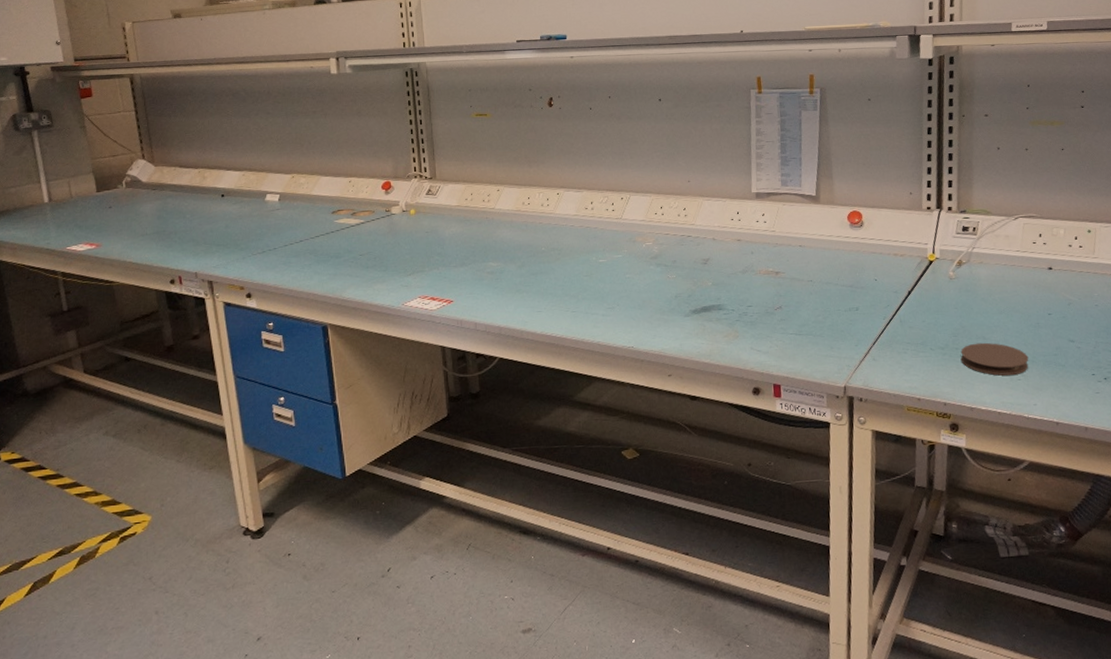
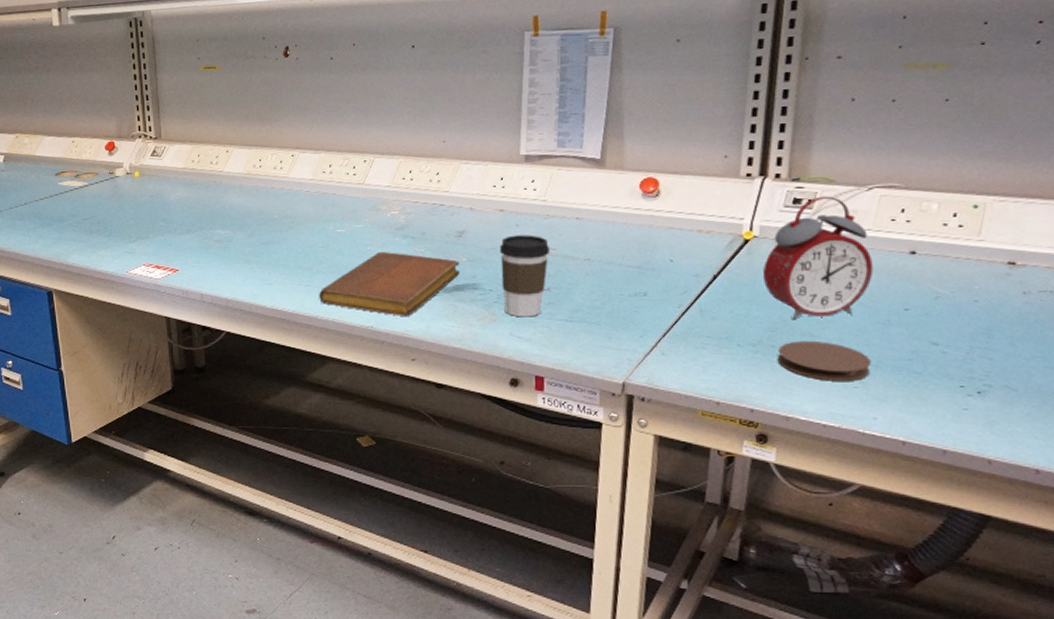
notebook: none [584,278,707,337] -> present [319,251,460,317]
coffee cup: none [739,261,780,333] -> present [500,235,550,317]
alarm clock: none [945,224,1024,325] -> present [763,196,874,319]

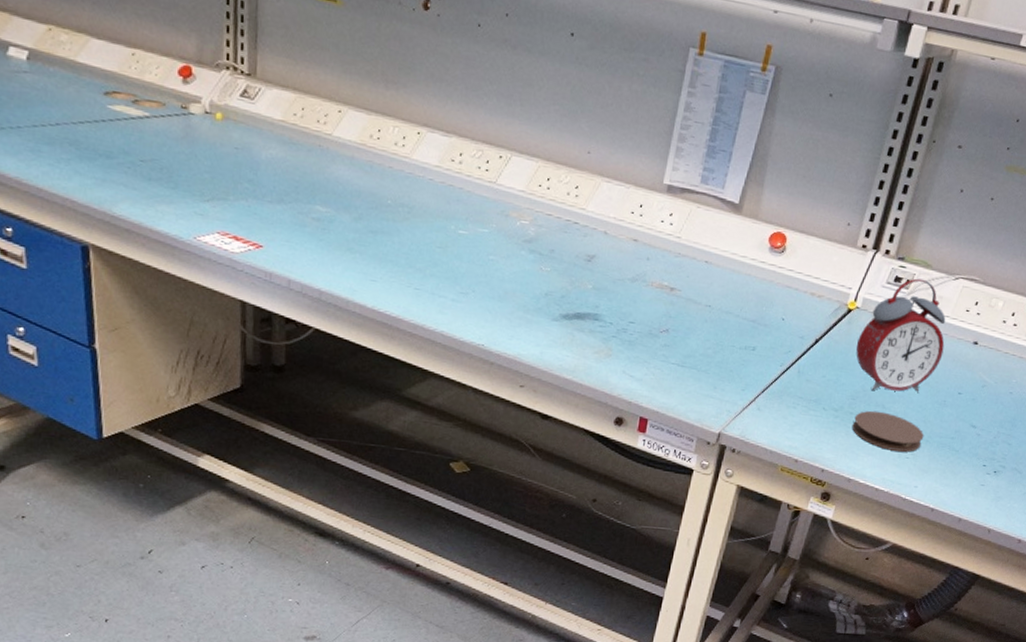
notebook: present [319,251,460,317] -> none [429,263,585,340]
coffee cup: present [500,235,550,317] -> none [621,268,675,357]

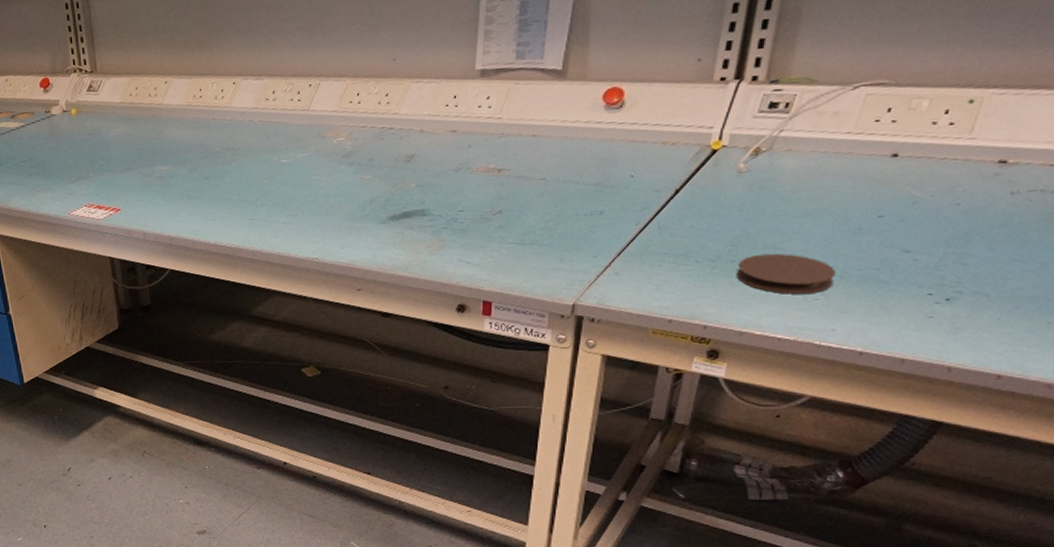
alarm clock: present [856,278,946,392] -> none [729,97,850,232]

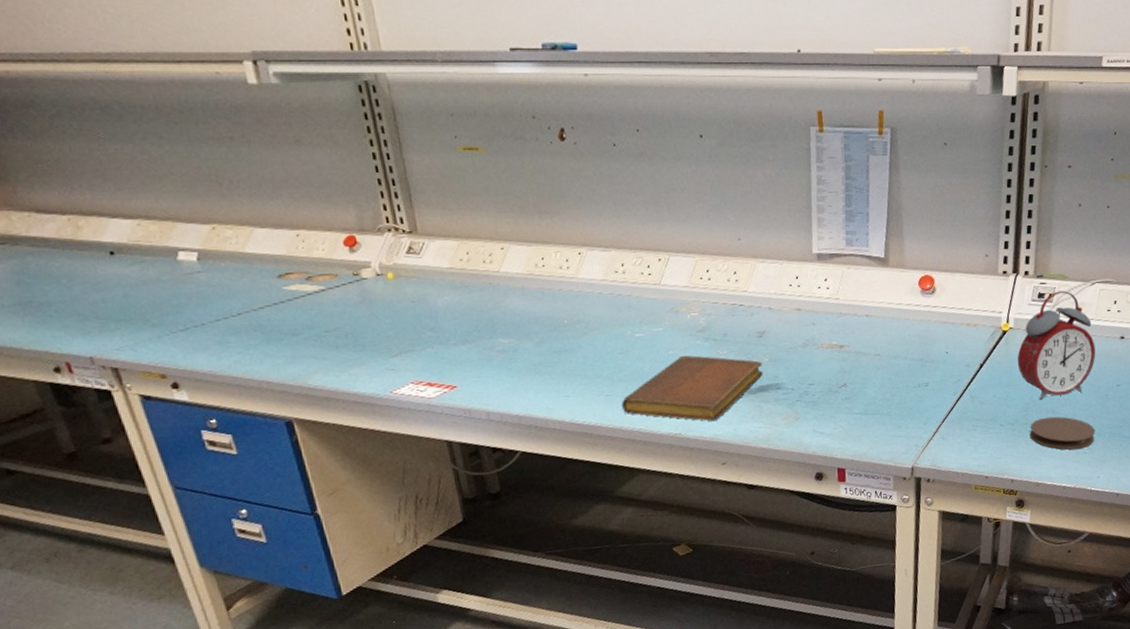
notebook: none [263,180,408,247] -> present [622,355,763,422]
alarm clock: none [729,97,850,232] -> present [1017,290,1096,399]

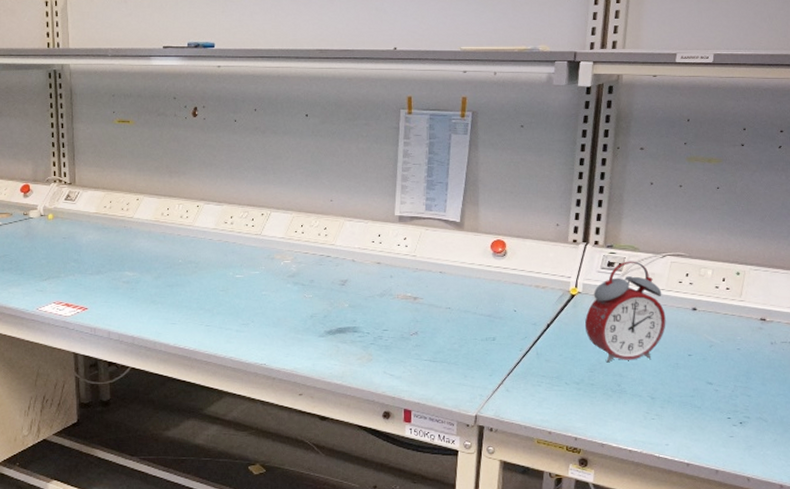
notebook: present [622,355,763,422] -> none [218,296,342,356]
coaster: present [1029,416,1095,450] -> none [595,380,665,414]

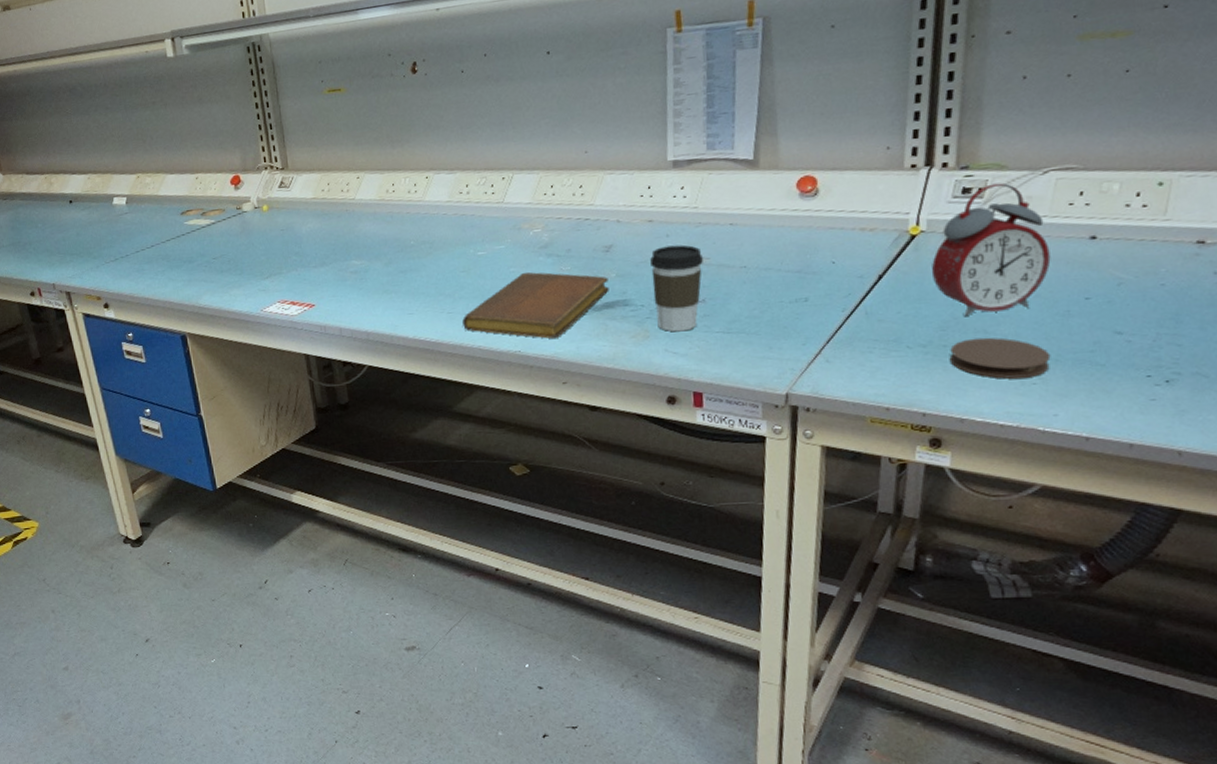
notebook: none [218,296,342,356] -> present [462,271,609,340]
coffee cup: none [377,285,418,358] -> present [650,245,703,332]
coaster: none [595,380,665,414] -> present [949,337,1051,379]

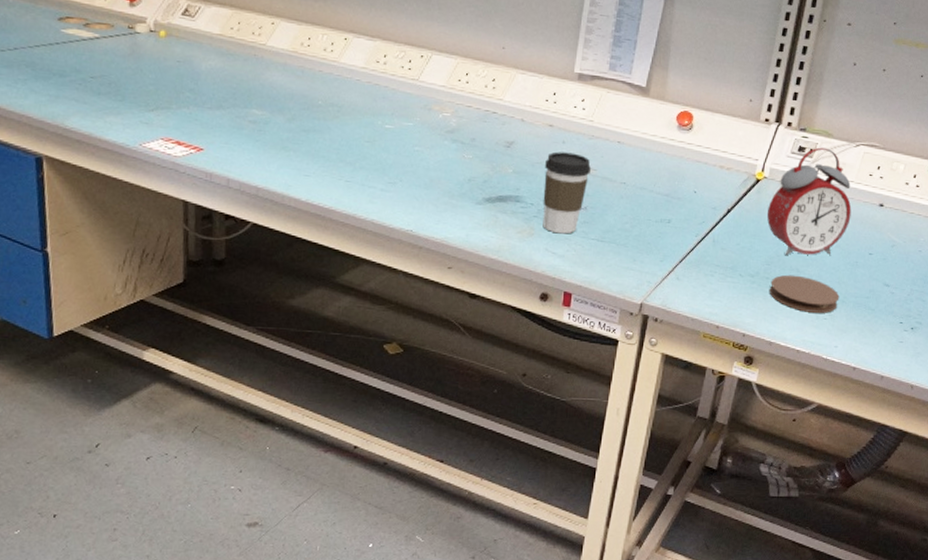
notebook: present [462,271,609,340] -> none [359,153,505,224]

